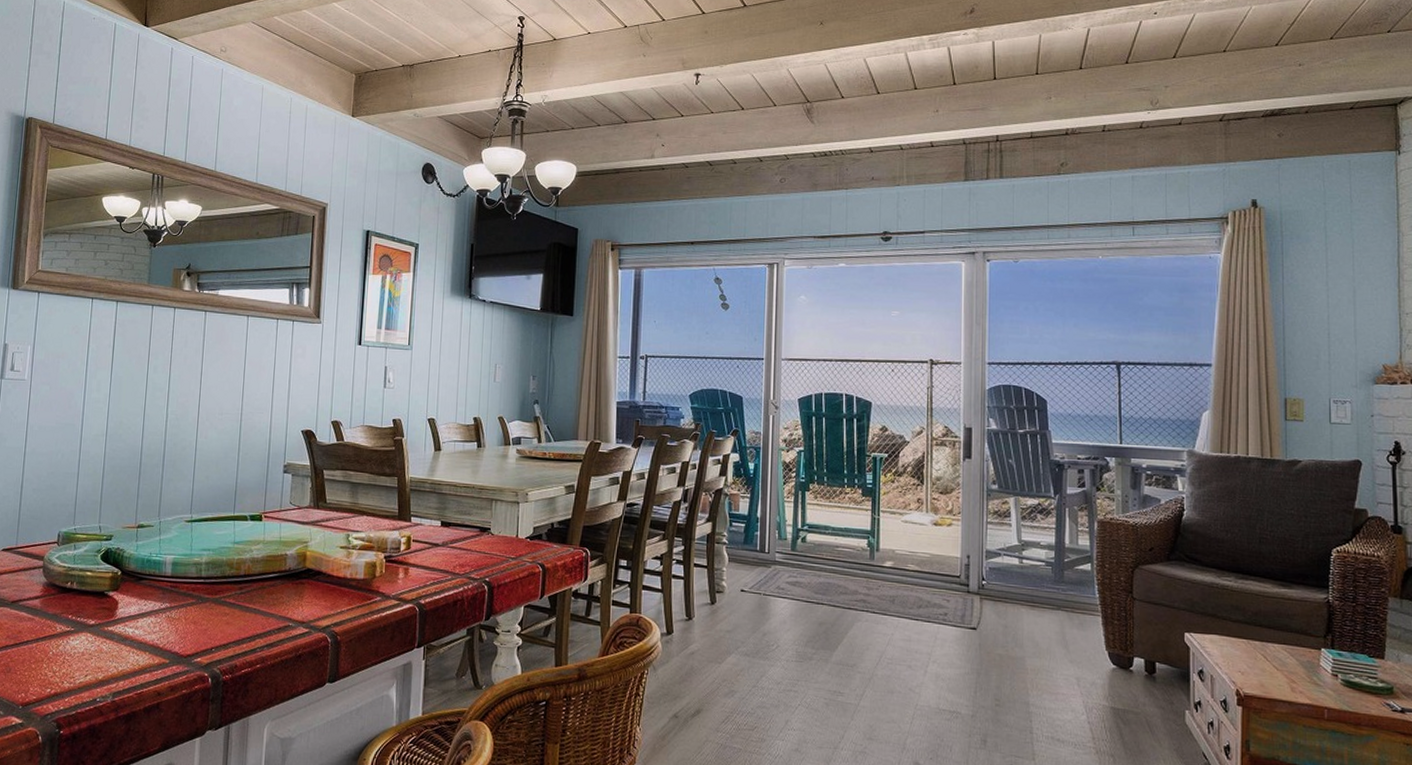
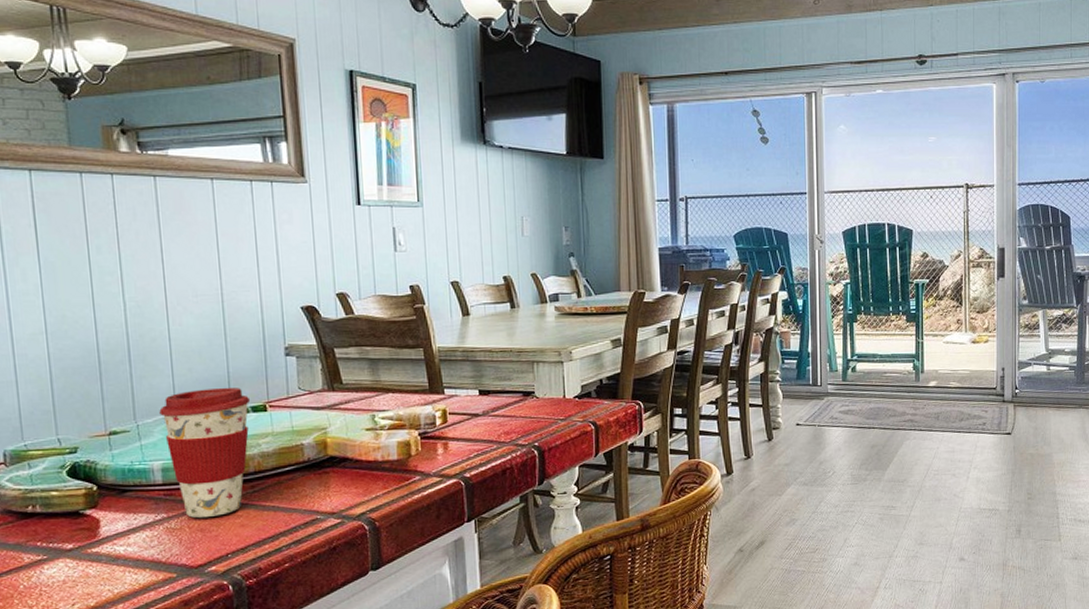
coffee cup: none [178,495,251,612] -> present [159,388,251,519]

